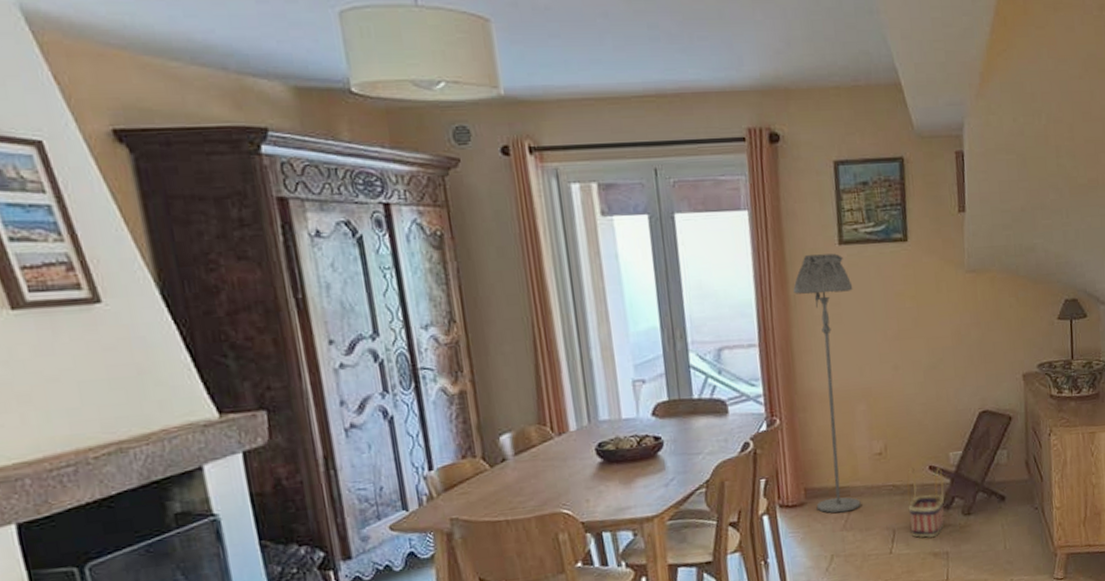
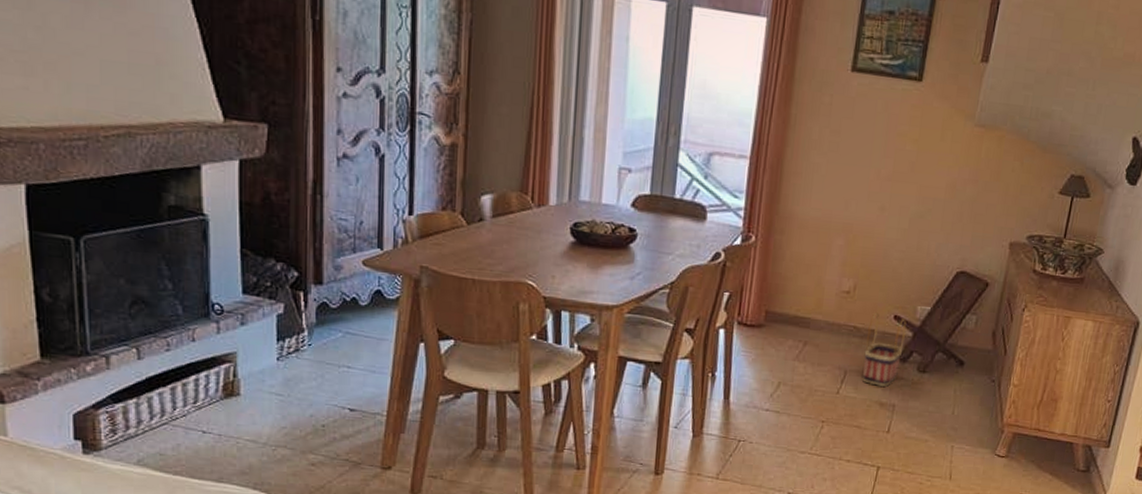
floor lamp: present [793,253,861,513] -> none [773,75,857,343]

